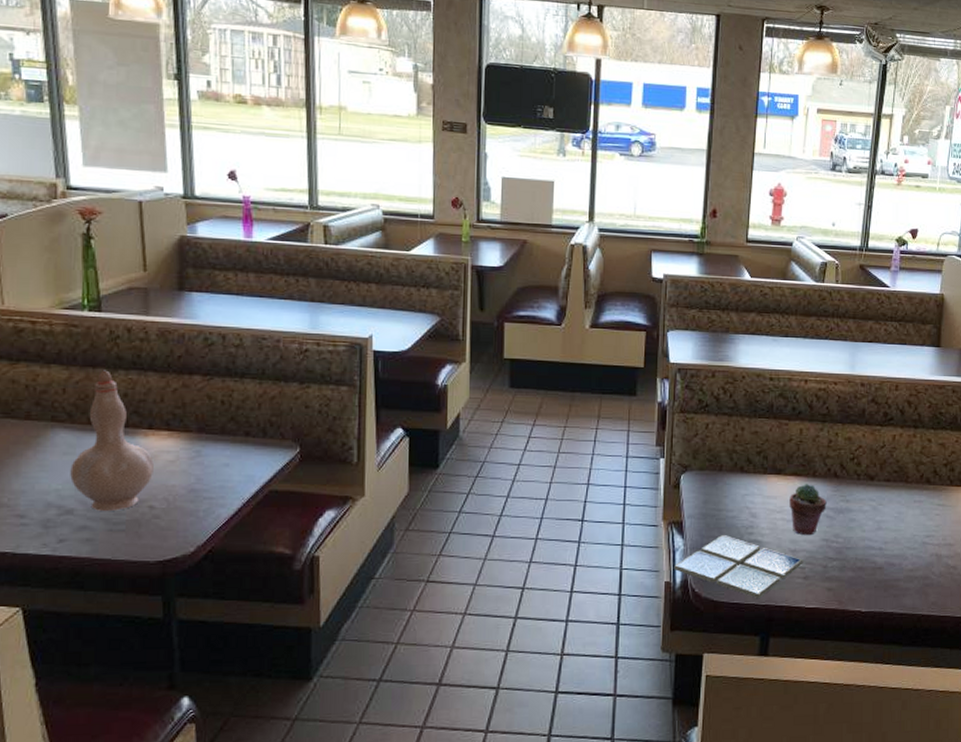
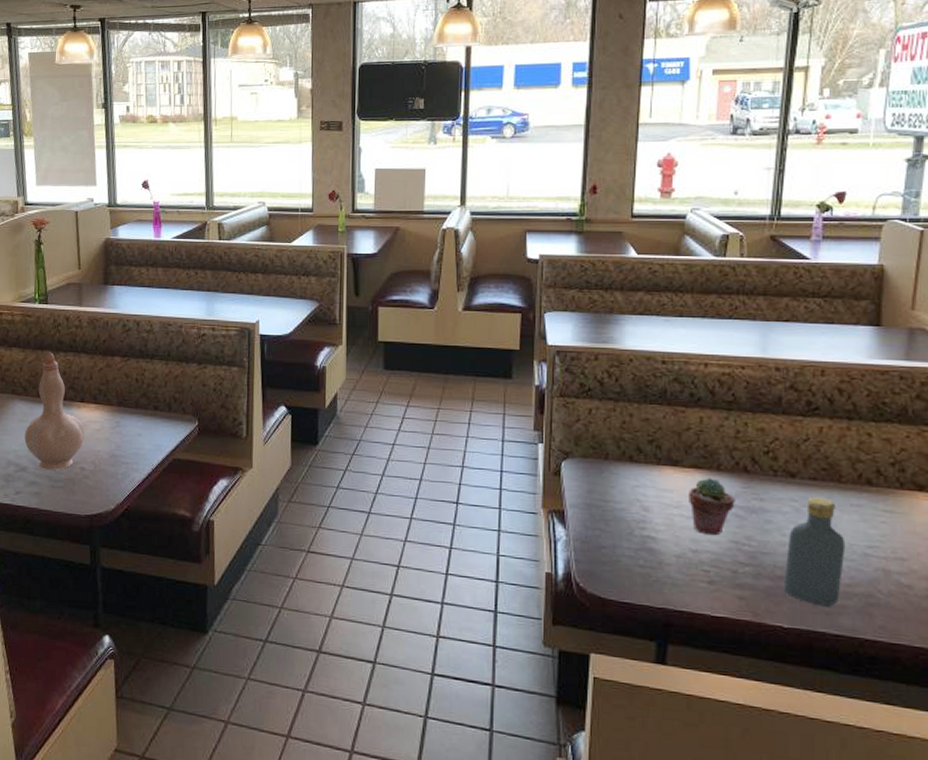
drink coaster: present [674,534,803,599] -> none [556,527,707,601]
vodka: none [862,496,910,590] -> present [783,496,846,607]

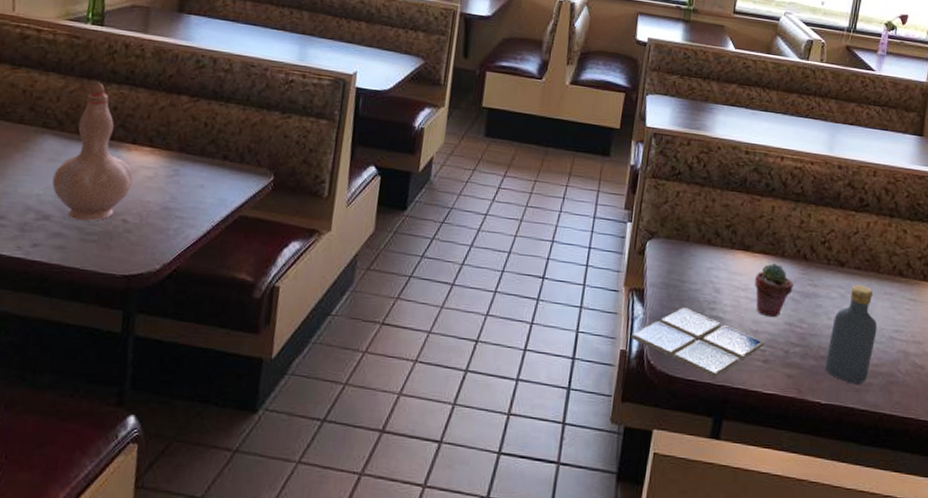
drink coaster: none [556,527,707,601] -> present [631,306,765,379]

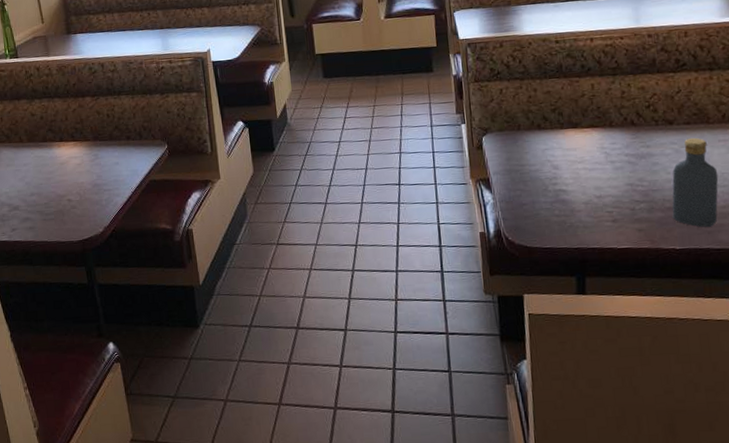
vase: present [52,82,133,221] -> none [13,101,68,206]
drink coaster: present [631,306,765,379] -> none [486,186,611,243]
potted succulent: present [755,263,794,318] -> none [589,134,627,182]

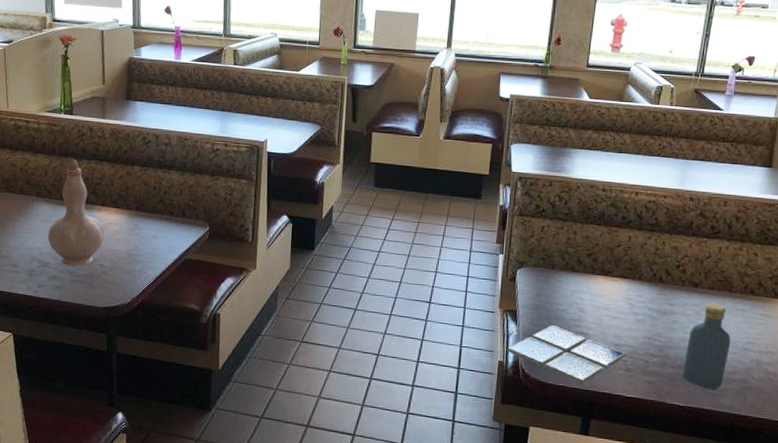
vase: none [13,101,68,206] -> present [48,159,105,266]
drink coaster: none [486,186,611,243] -> present [507,324,626,385]

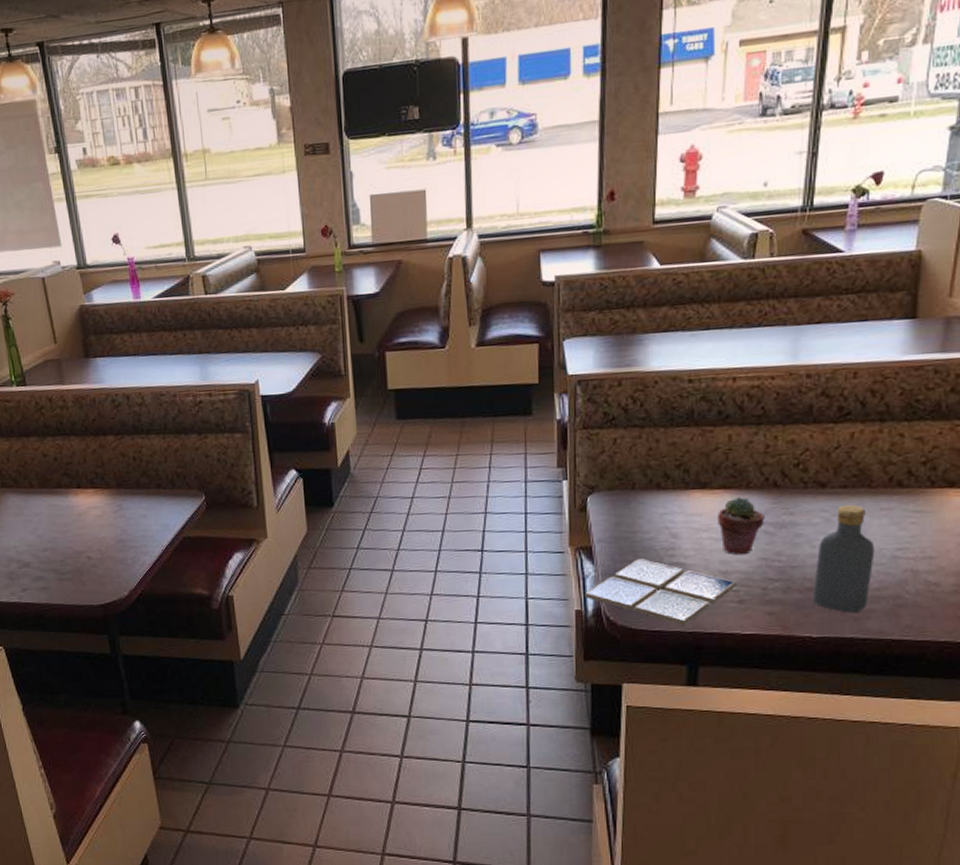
vase: present [48,159,105,266] -> none [22,438,87,563]
potted succulent: none [615,286,651,333] -> present [718,497,765,556]

